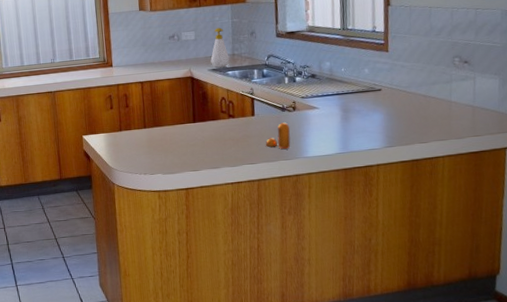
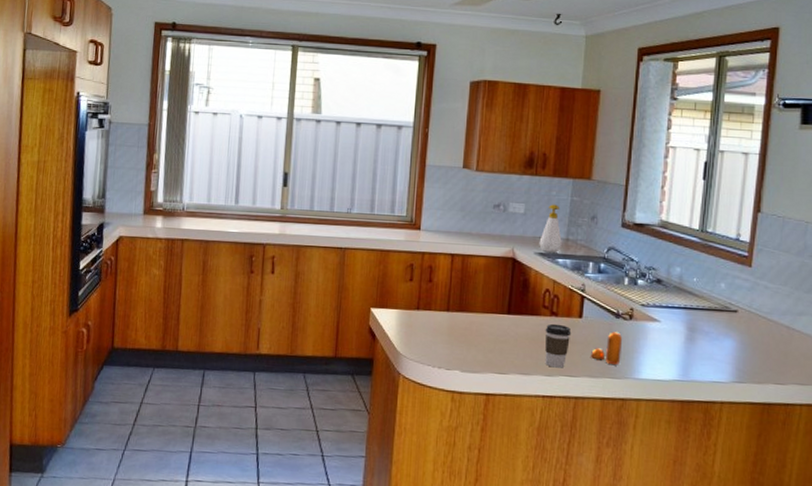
coffee cup: none [225,124,248,159] -> present [545,323,572,368]

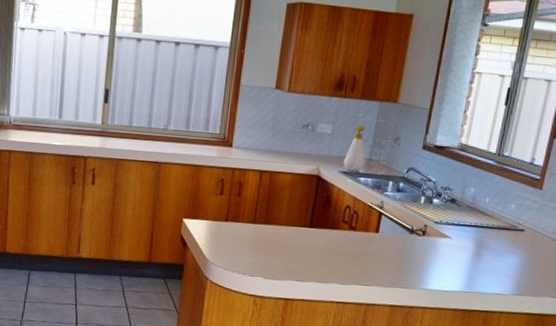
coffee cup: present [545,323,572,368] -> none [341,237,368,278]
pepper shaker: present [591,332,623,364] -> none [384,246,415,276]

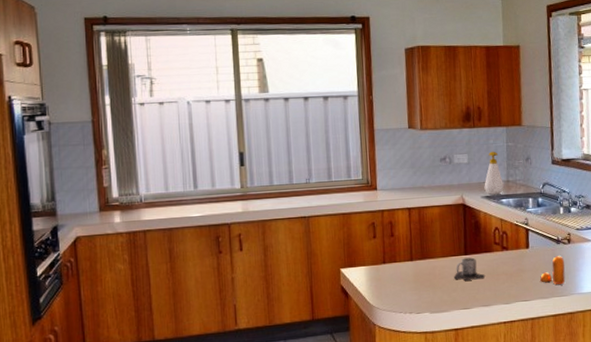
mug: none [294,230,327,255] -> present [454,257,486,281]
pepper shaker: none [384,246,415,276] -> present [540,256,566,284]

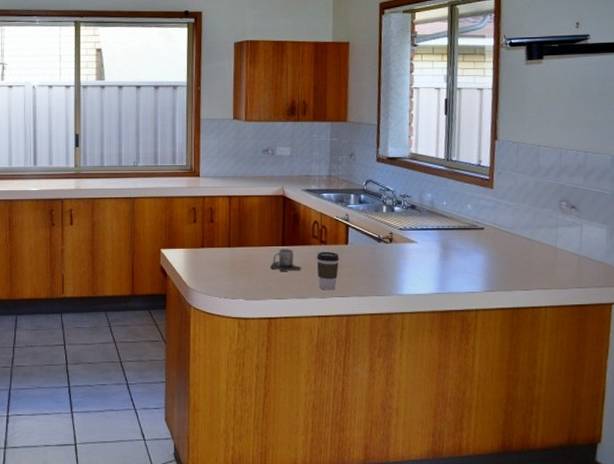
soap bottle: present [484,151,504,195] -> none [305,145,325,189]
coffee cup: none [498,256,522,296] -> present [316,251,340,290]
pepper shaker: present [540,256,566,284] -> none [358,254,386,283]

